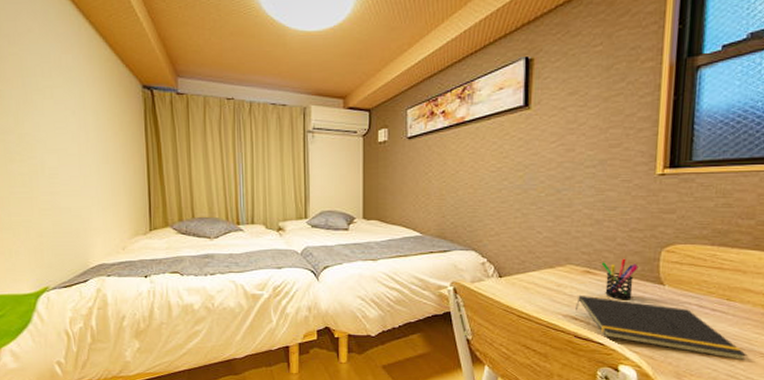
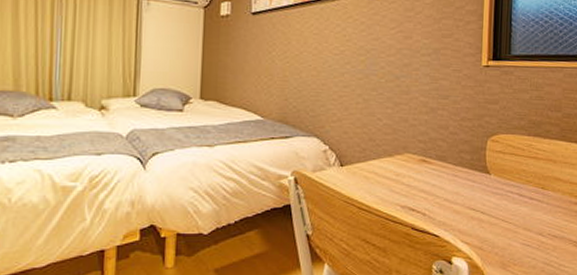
notepad: present [576,294,748,361] -> none [413,184,560,248]
pen holder: present [601,258,639,300] -> none [436,147,468,190]

